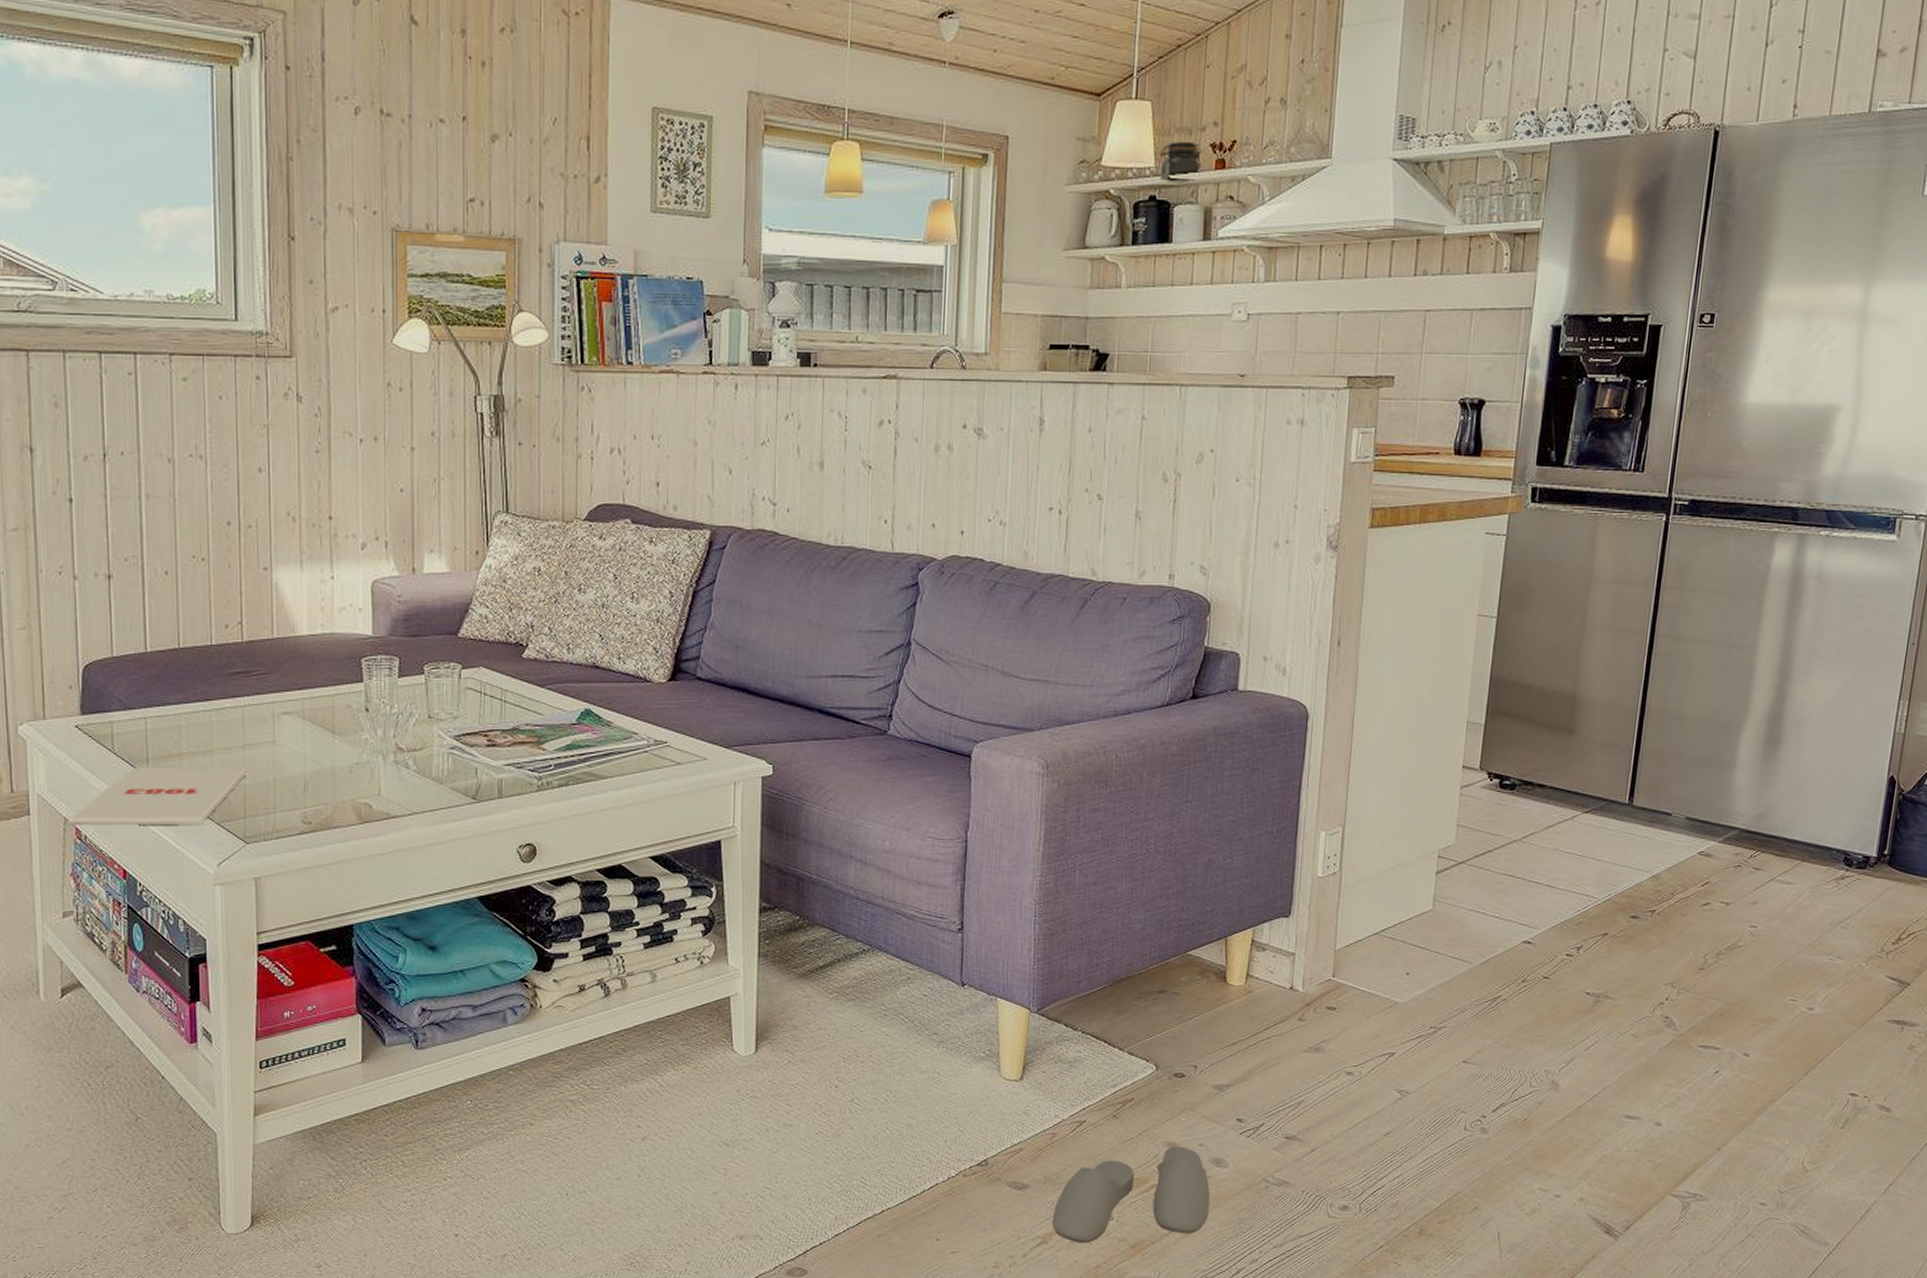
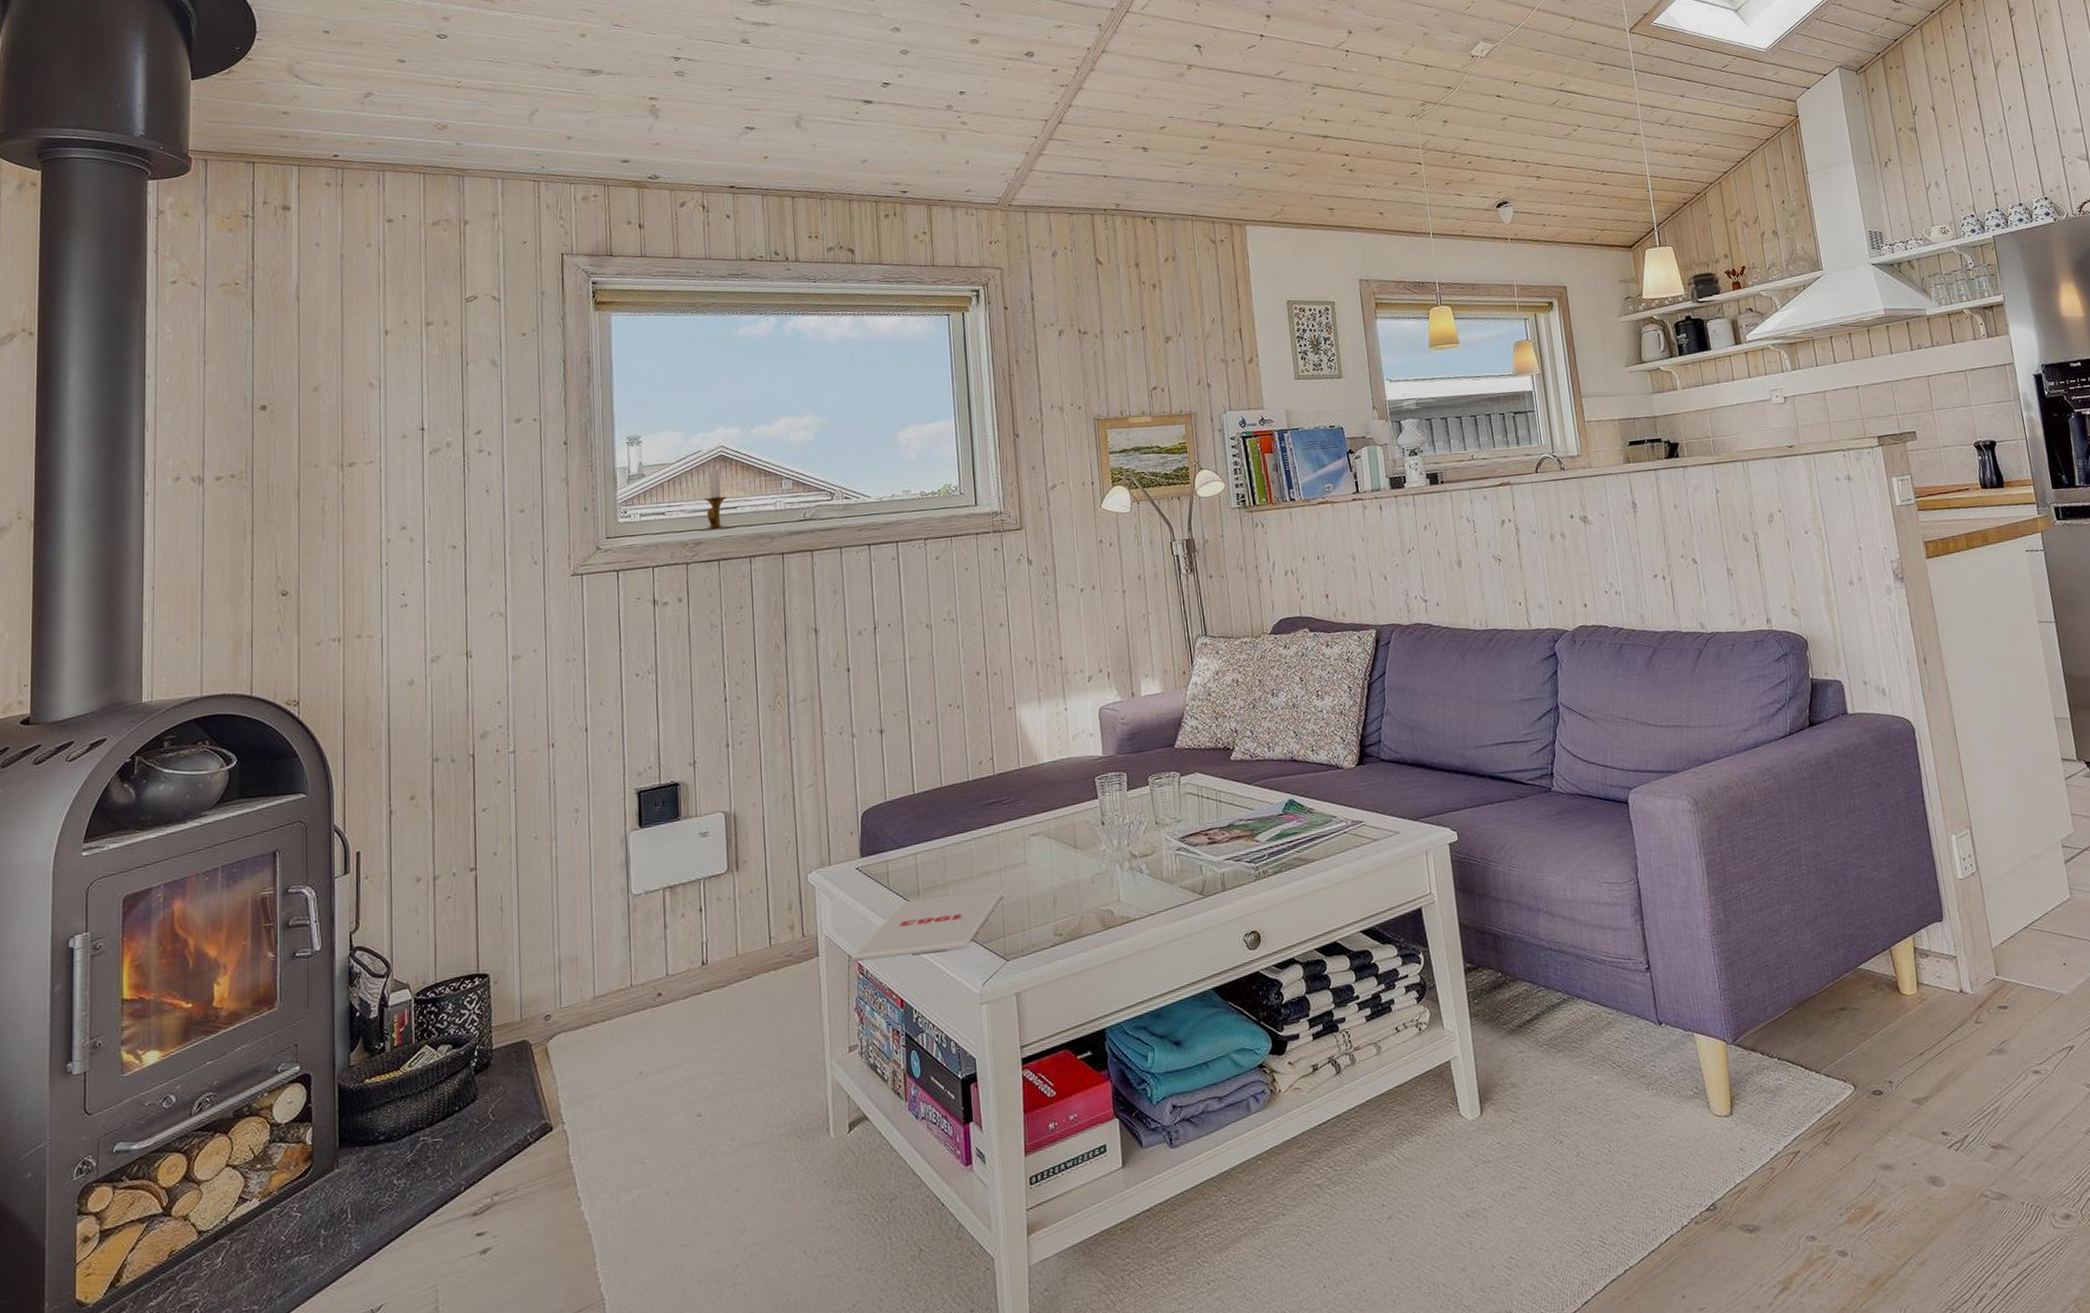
slippers: present [1052,1147,1211,1244] -> none [1788,1168,1938,1286]

